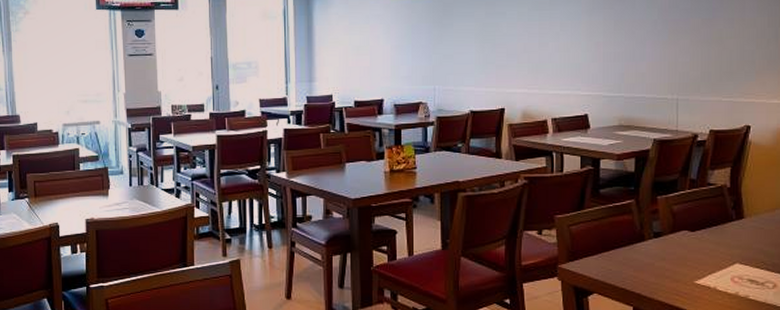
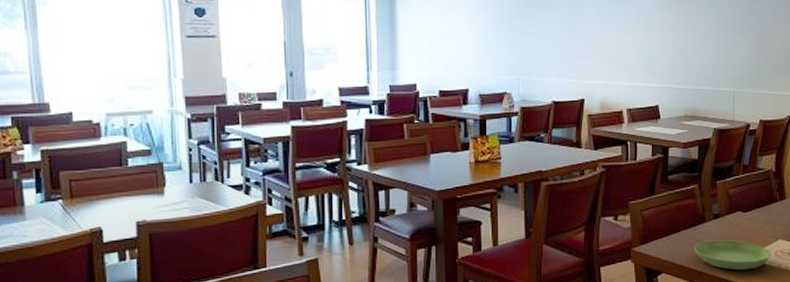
saucer: none [631,260,726,295] -> present [694,239,771,270]

